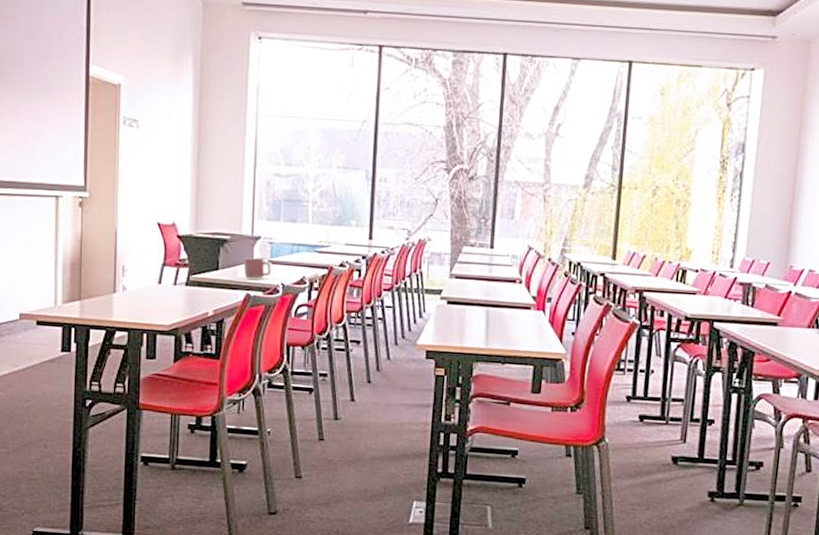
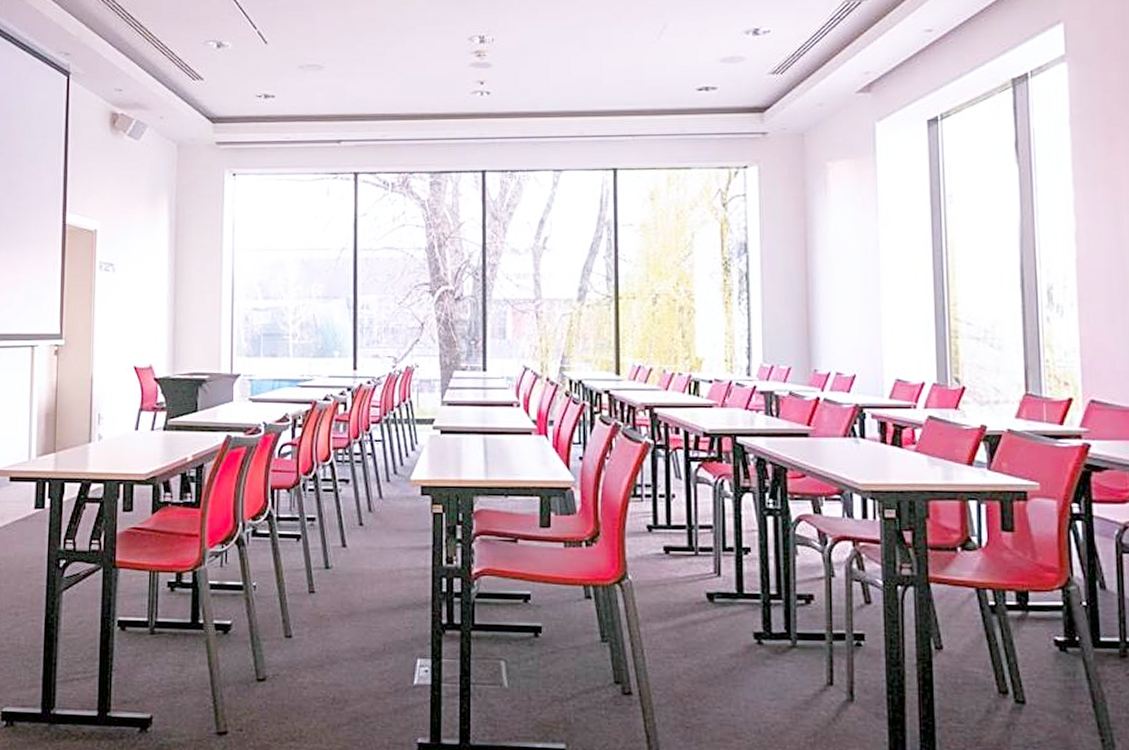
mug: present [243,257,271,280] -> none [223,396,252,420]

